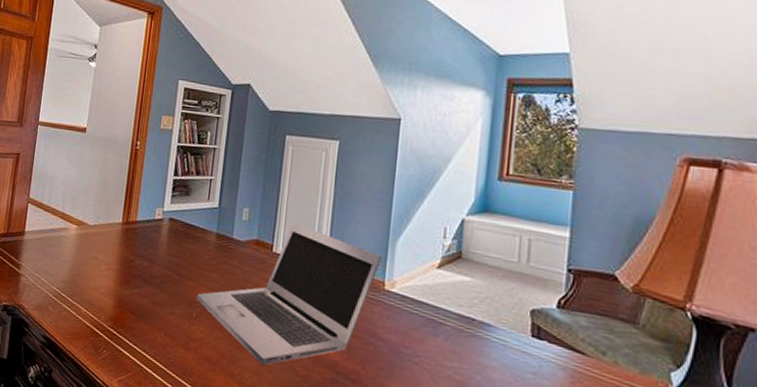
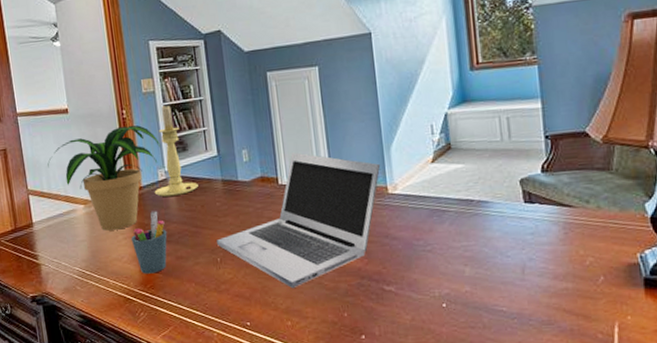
potted plant: none [53,157,165,260] -> present [47,125,160,231]
pen holder: none [113,248,150,313] -> present [131,211,168,274]
candle holder: none [147,145,192,239] -> present [154,104,198,197]

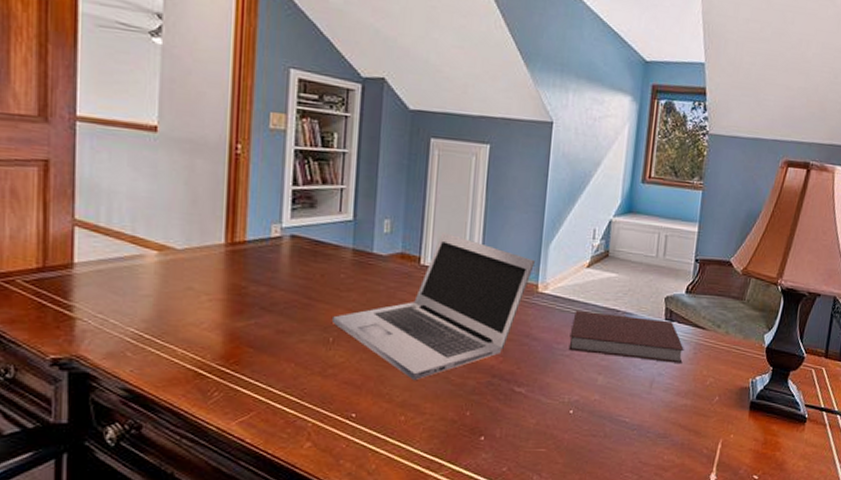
potted plant: present [47,125,160,231] -> none [112,164,281,289]
pen holder: present [131,211,168,274] -> none [218,272,270,347]
candle holder: present [154,104,198,197] -> none [262,148,322,259]
notebook: none [427,203,553,246] -> present [568,311,684,363]

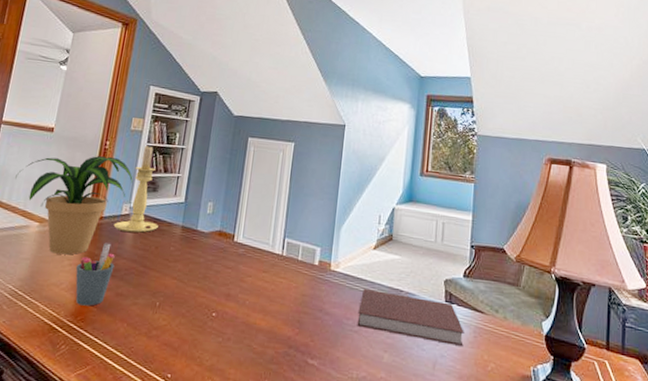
potted plant: none [112,164,281,289] -> present [15,156,133,255]
pen holder: none [218,272,270,347] -> present [75,242,115,306]
candle holder: none [262,148,322,259] -> present [113,145,158,233]
laptop: present [333,232,536,381] -> none [160,214,329,347]

